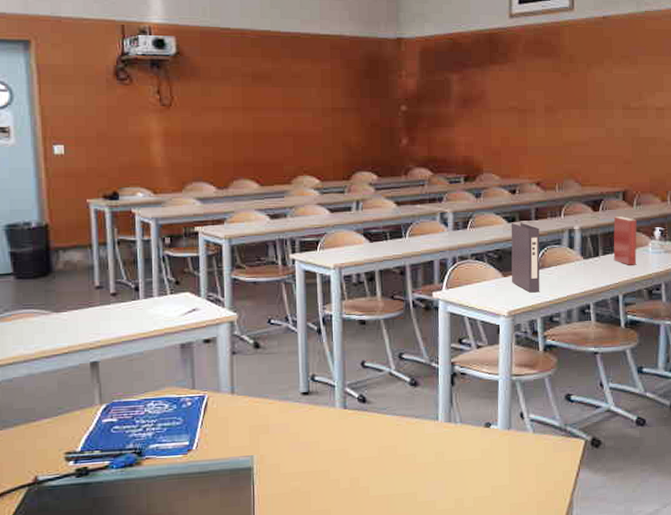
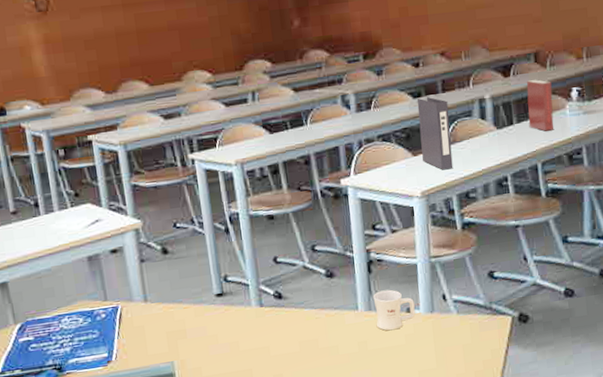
mug: none [454,403,493,444] -> present [373,289,416,331]

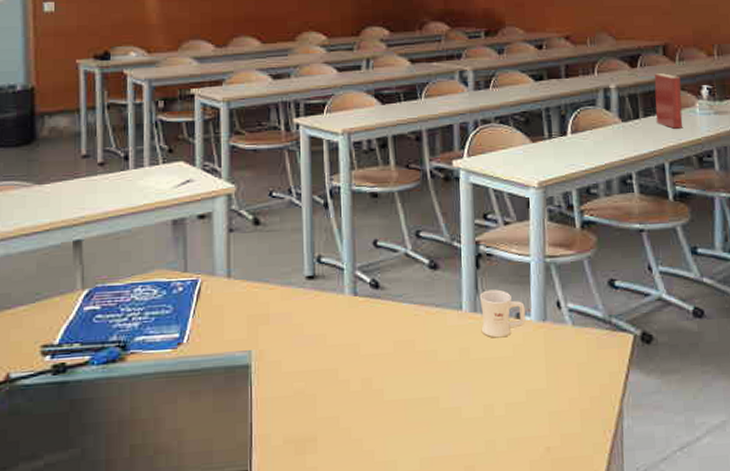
binder: present [417,96,453,170] -> none [538,80,574,161]

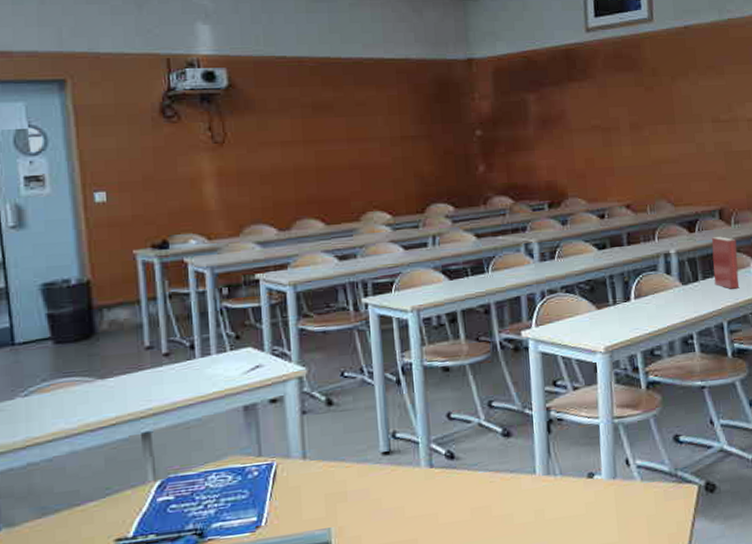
mug: present [479,289,526,338] -> none [552,452,597,498]

